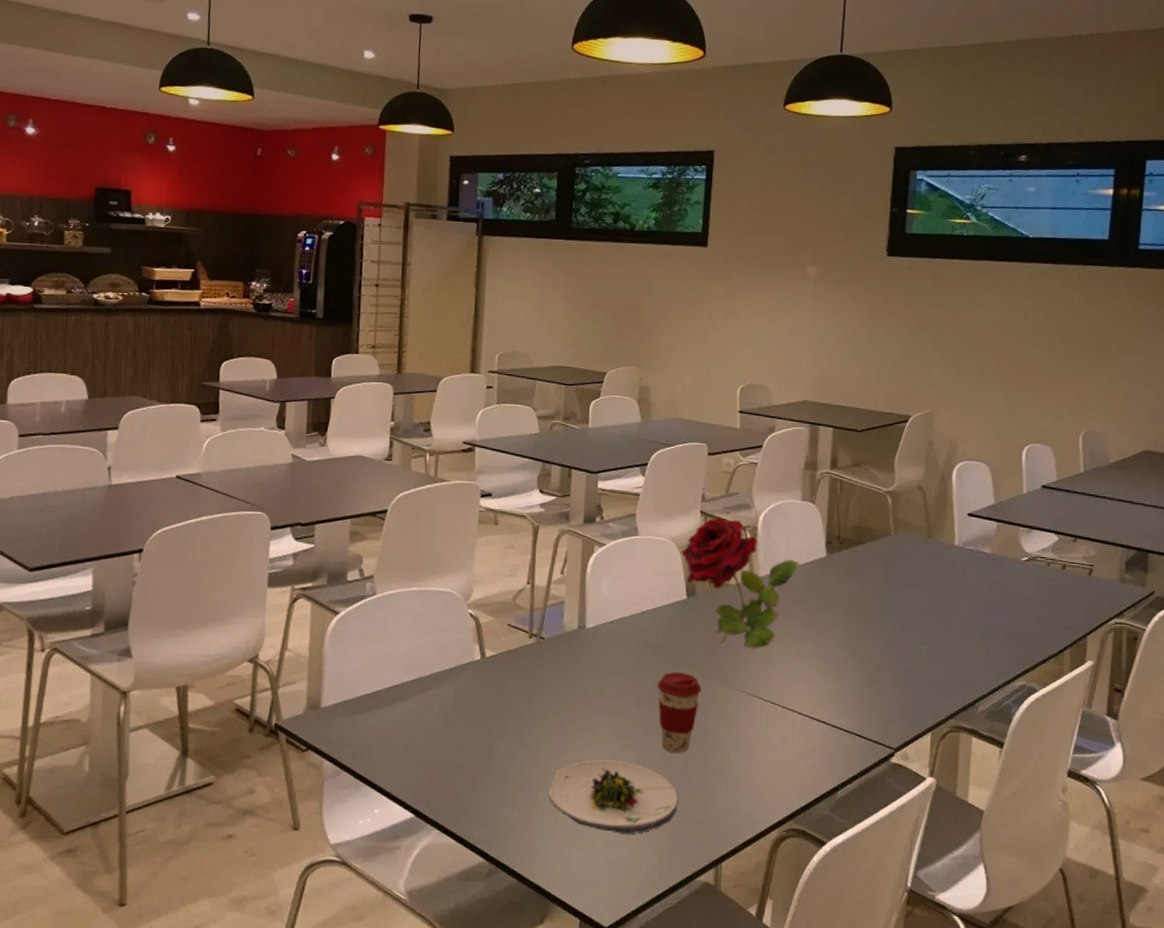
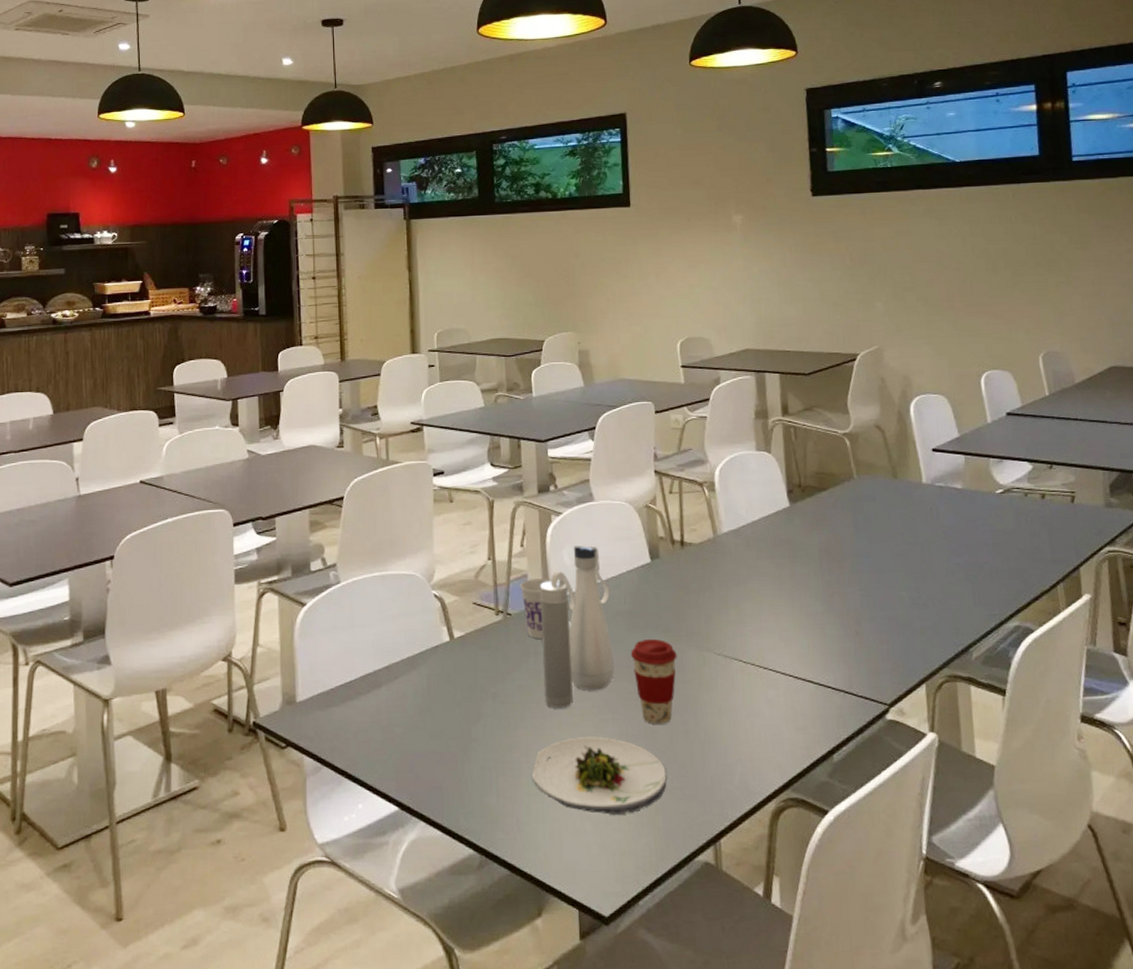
cup: none [556,605,588,664] -> present [520,578,552,639]
water bottle: none [568,577,644,732] -> present [539,545,614,709]
flower: present [681,517,800,649] -> none [640,475,763,609]

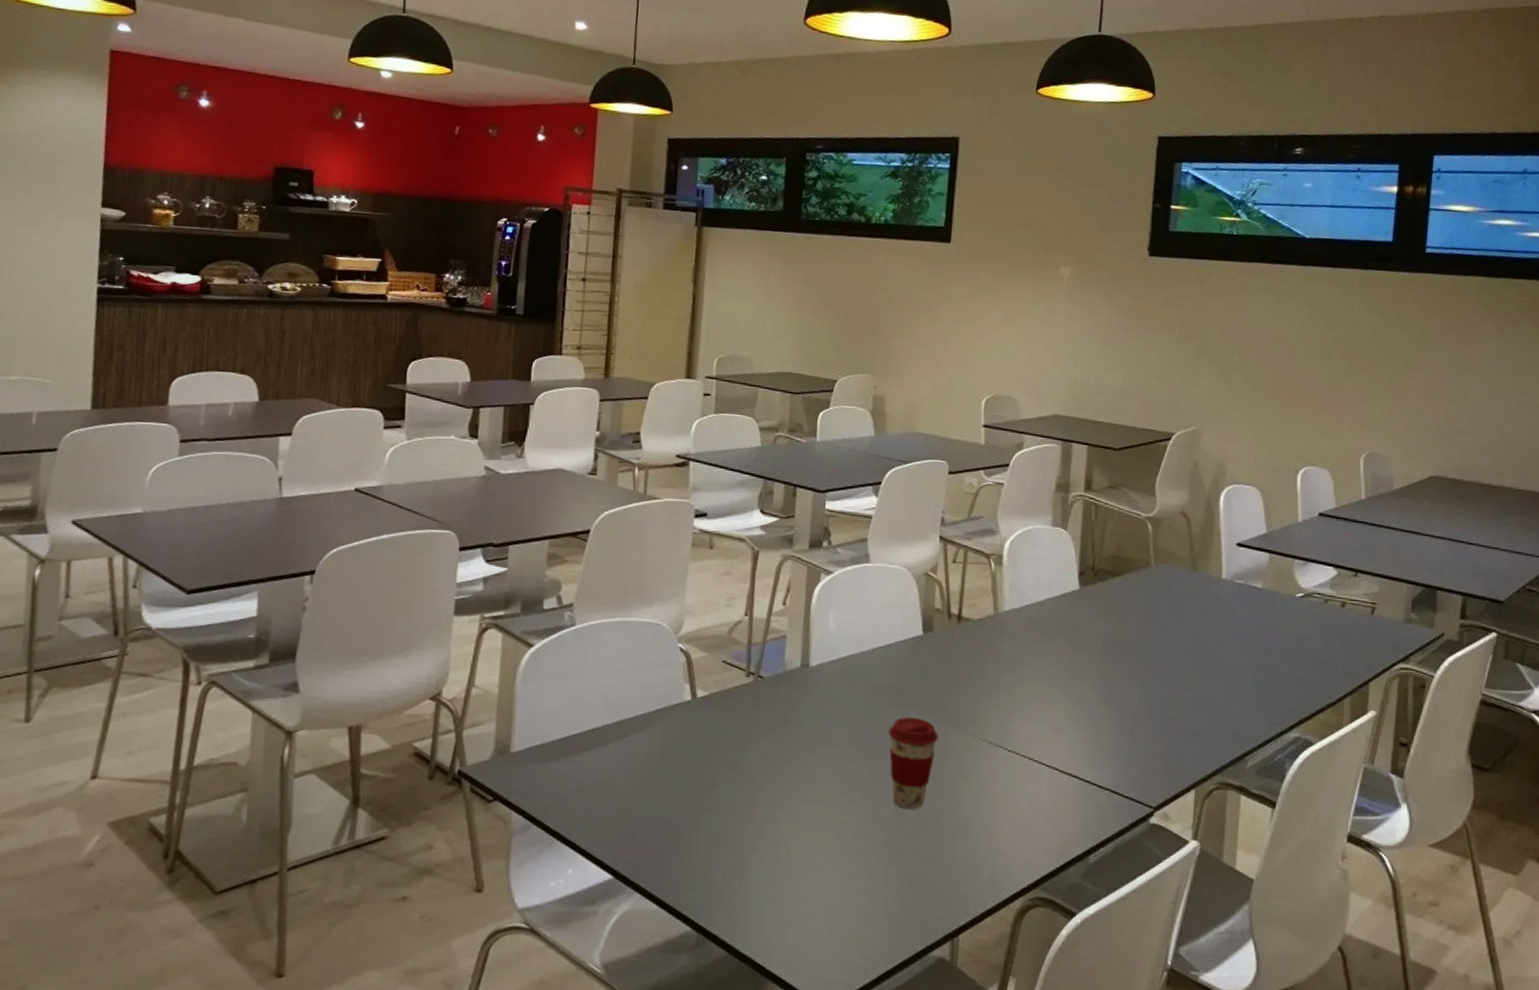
cup: present [520,578,552,639] -> none [776,640,812,706]
salad plate: present [531,737,667,816] -> none [763,815,911,903]
water bottle: present [539,545,614,709] -> none [788,609,875,784]

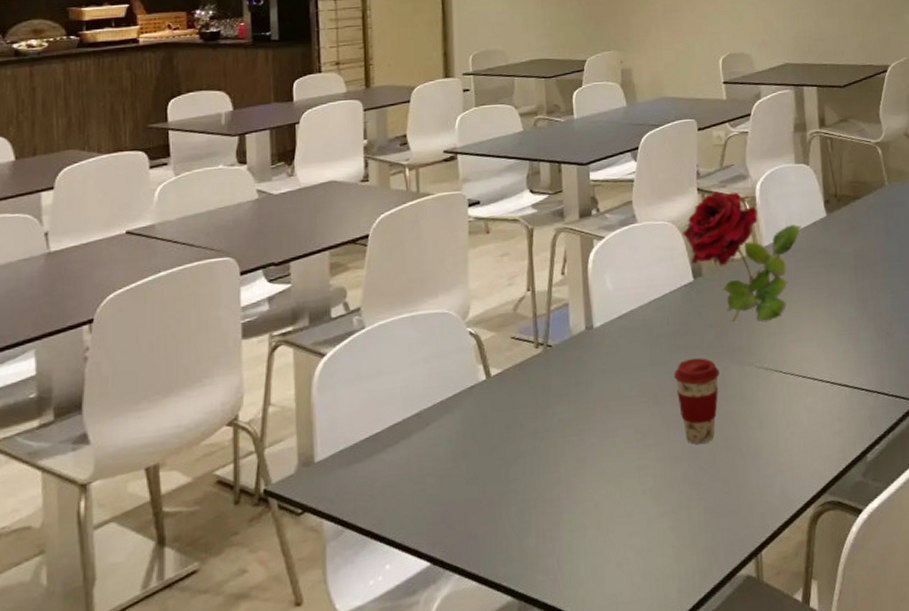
flower: none [917,543,1049,693] -> present [682,192,801,323]

